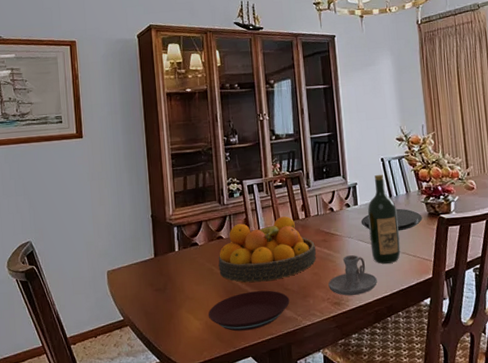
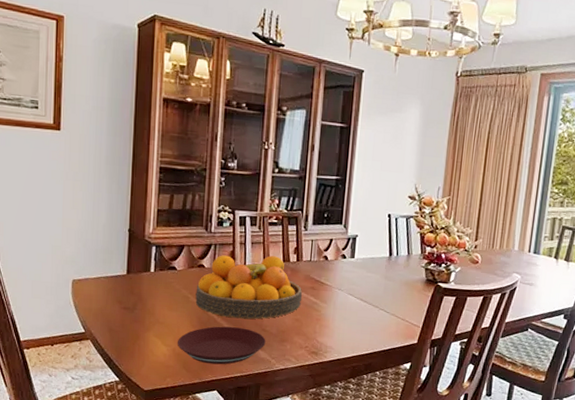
candle holder: present [328,255,377,296] -> none [309,307,360,348]
plate: present [360,208,423,231] -> none [354,269,419,292]
wine bottle: present [367,175,401,264] -> none [359,231,394,323]

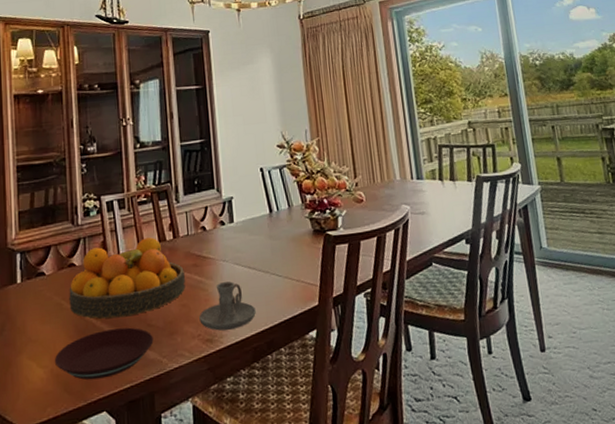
candle holder: none [309,307,360,348] -> present [199,281,256,331]

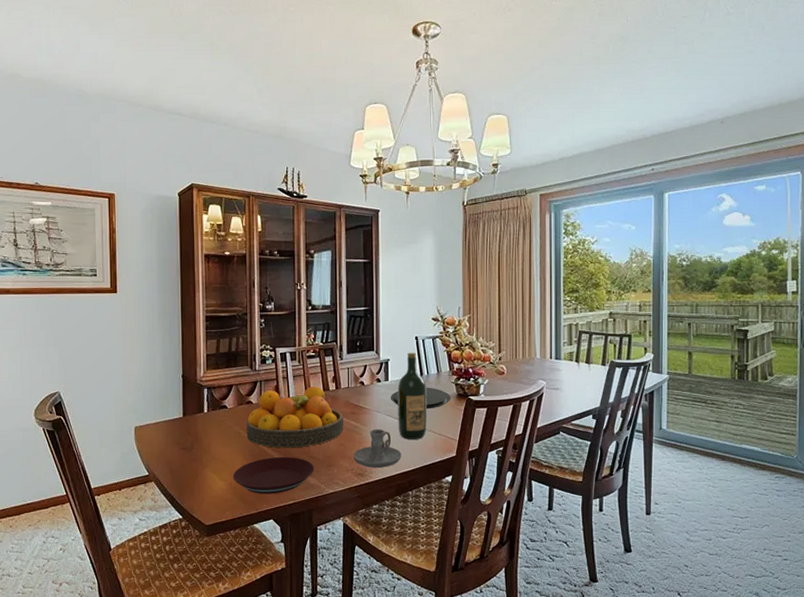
plate: none [237,225,307,252] -> present [390,387,451,409]
wine bottle: none [244,187,283,291] -> present [397,353,427,440]

